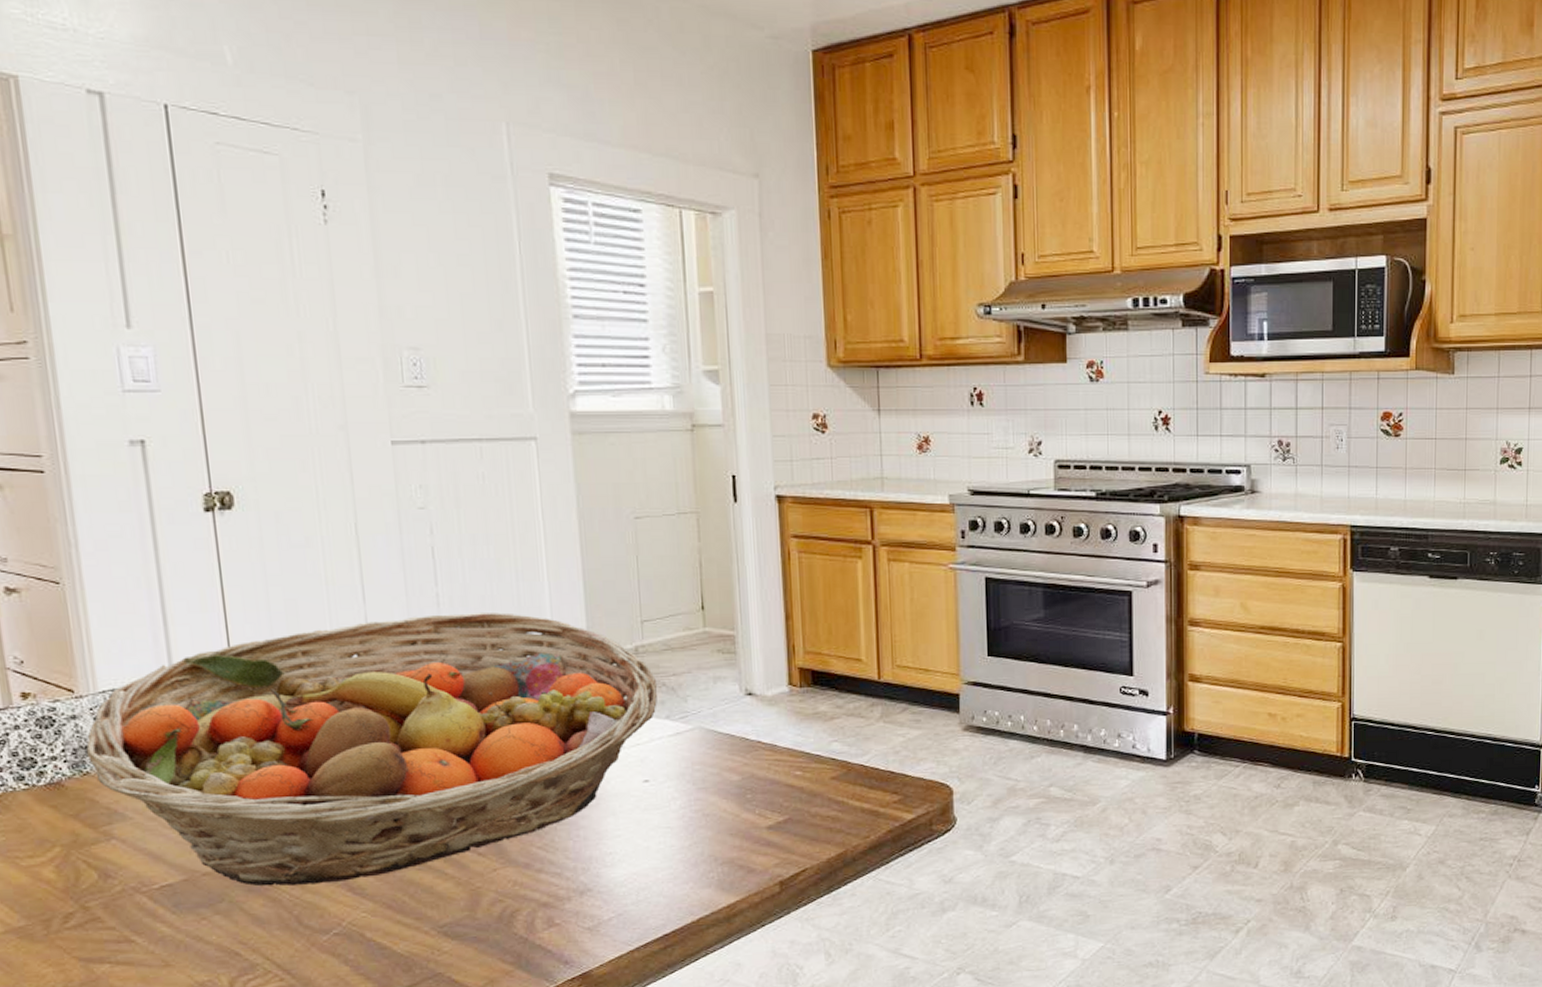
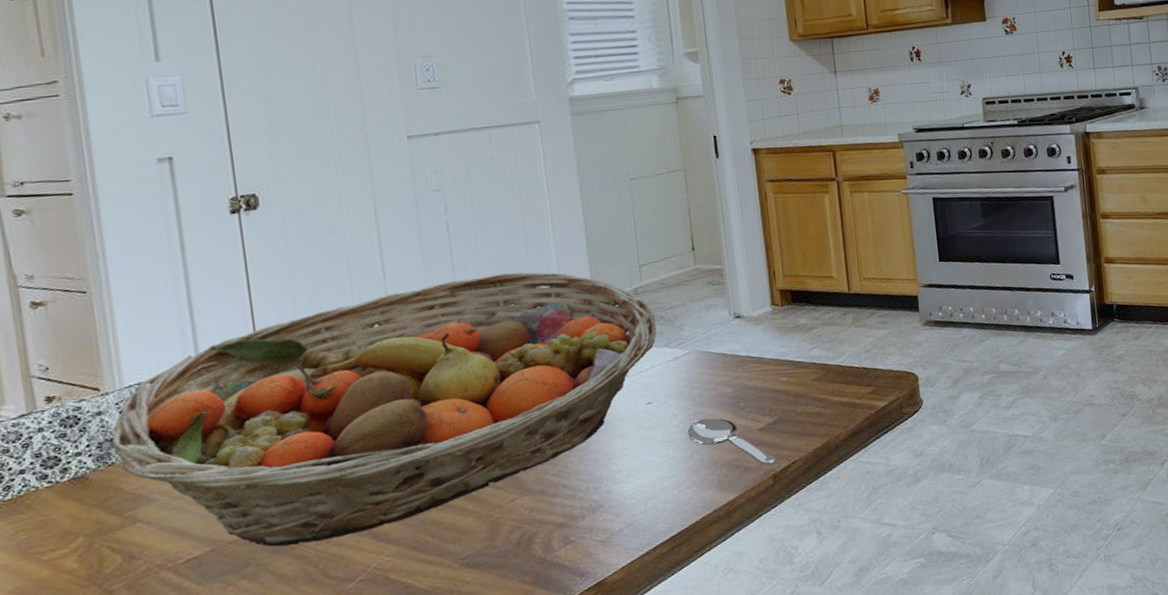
spoon: none [687,806,783,869] -> present [687,418,776,465]

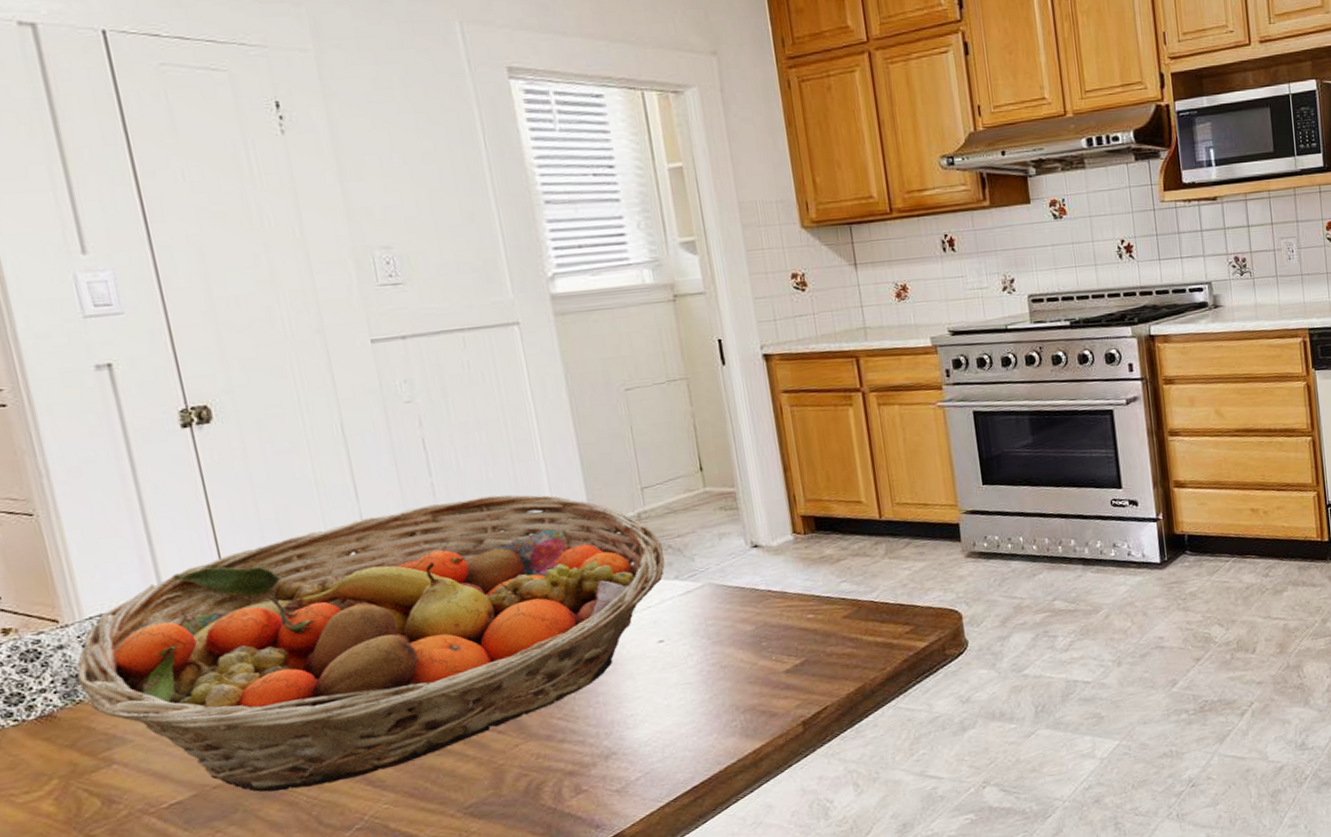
spoon: present [687,418,776,465] -> none [705,658,805,711]

